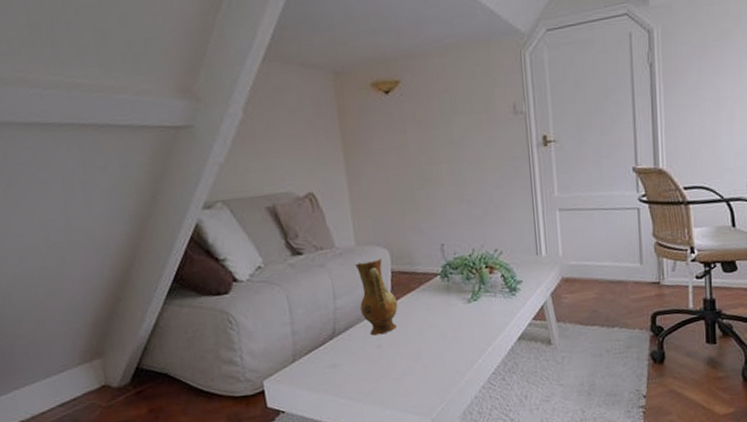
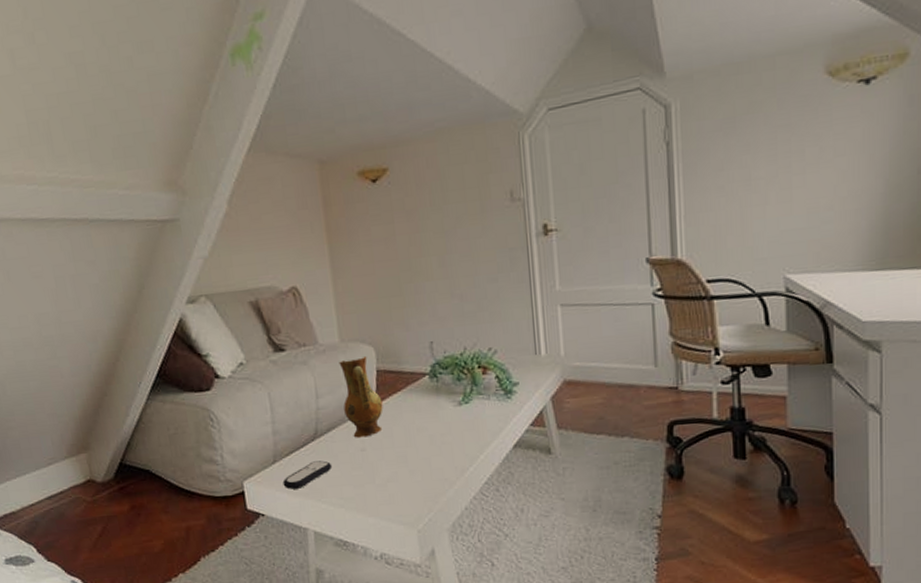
remote control: none [302,358,351,387] -> present [282,460,333,489]

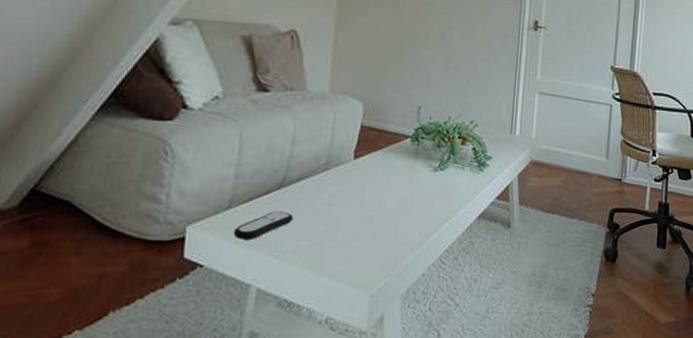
ceramic jug: present [338,355,383,438] -> none [319,109,361,192]

